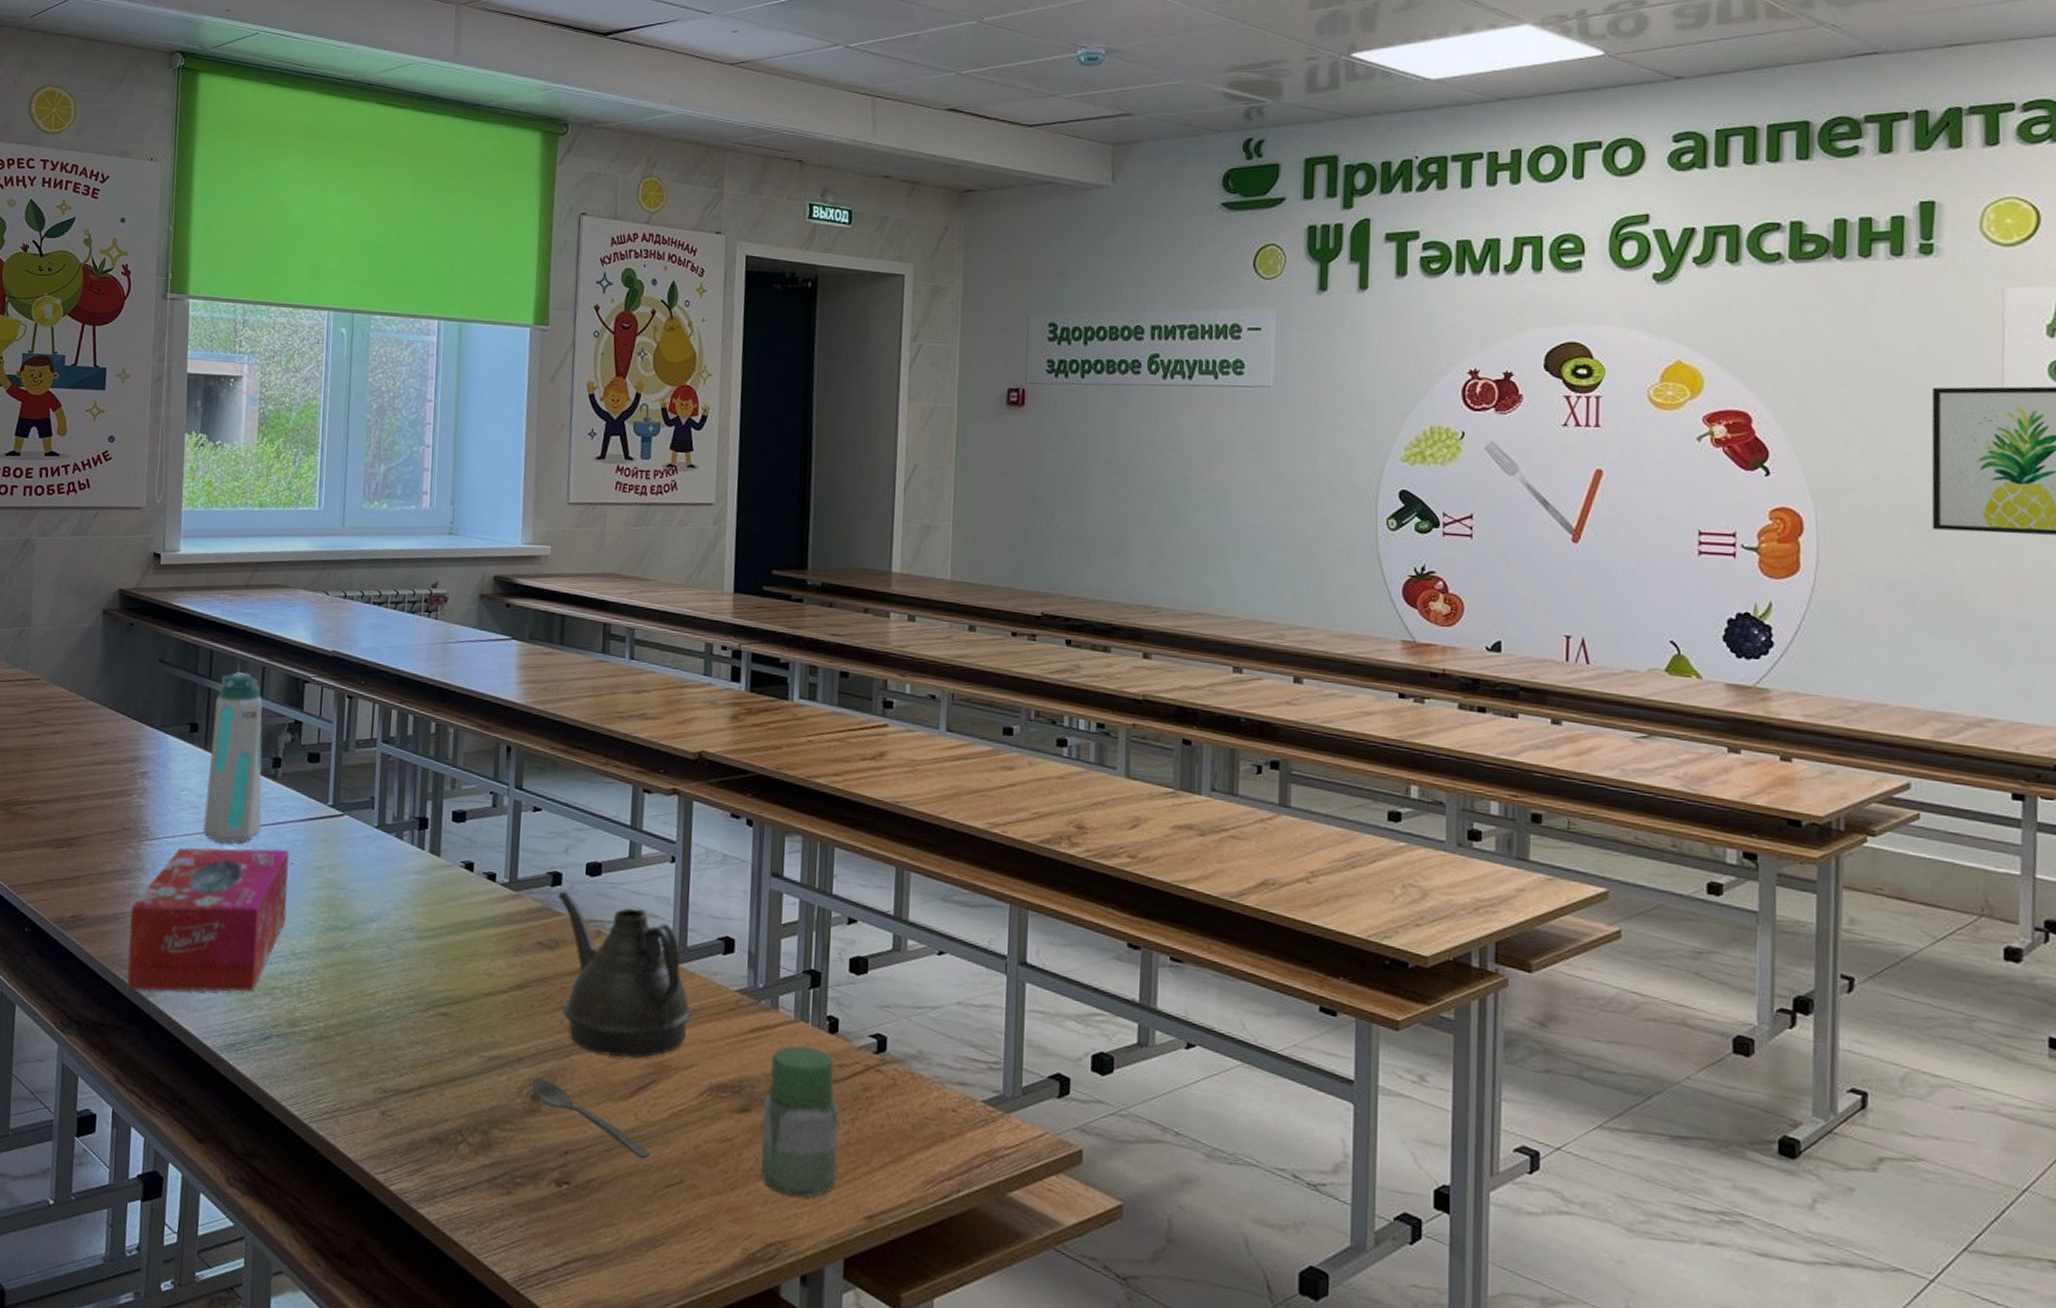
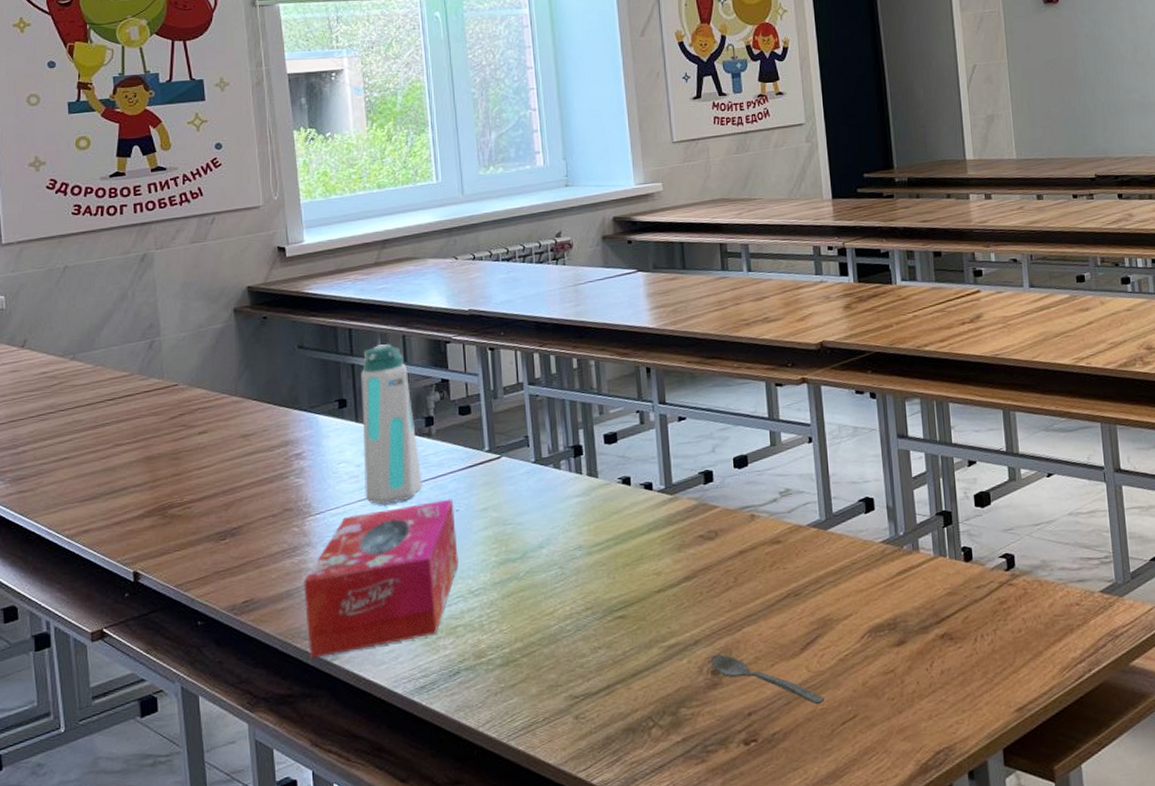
teapot: present [557,891,693,1058] -> none [711,486,845,622]
jar: present [761,1045,840,1197] -> none [917,576,988,707]

